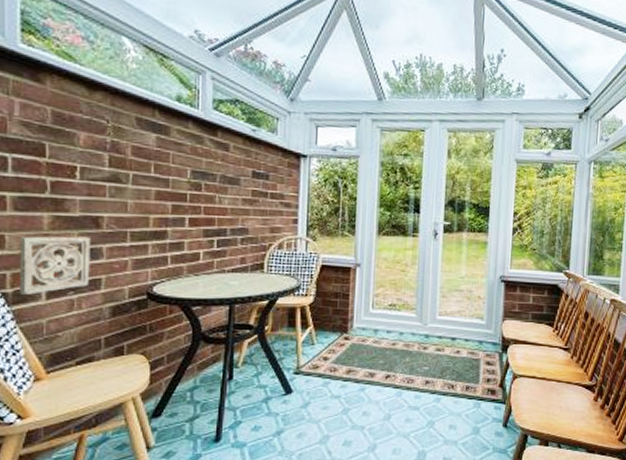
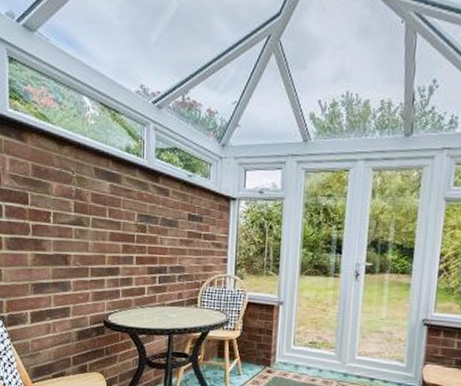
wall ornament: present [19,236,91,295] -> none [11,270,62,319]

